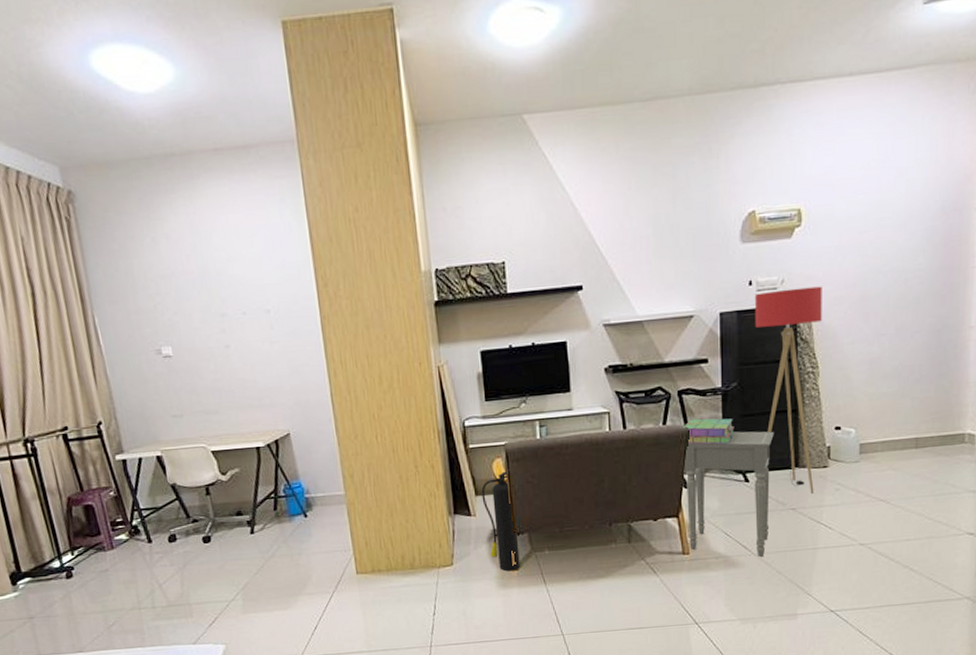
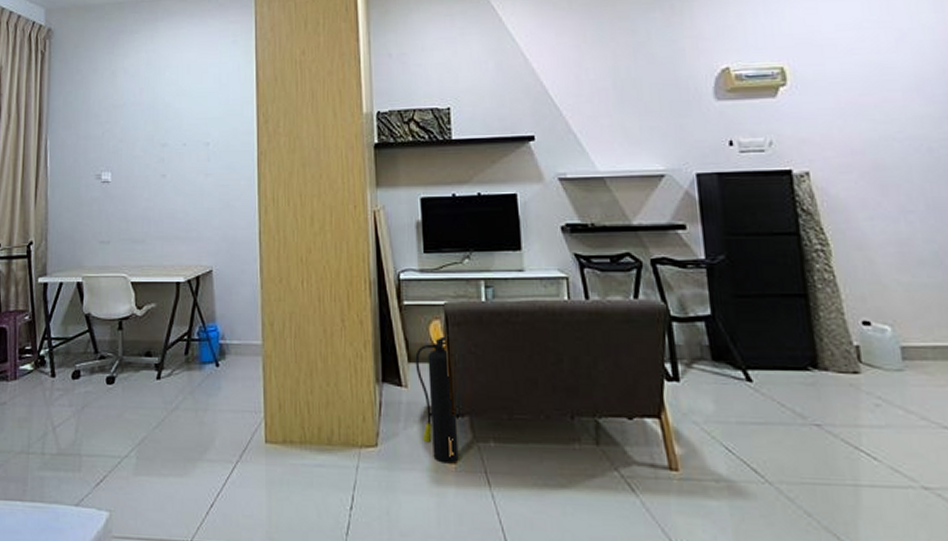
stack of books: present [683,418,734,445] -> none [659,295,727,330]
side table: present [685,431,774,558] -> none [664,315,787,489]
floor lamp: present [754,286,822,494] -> none [737,151,845,407]

